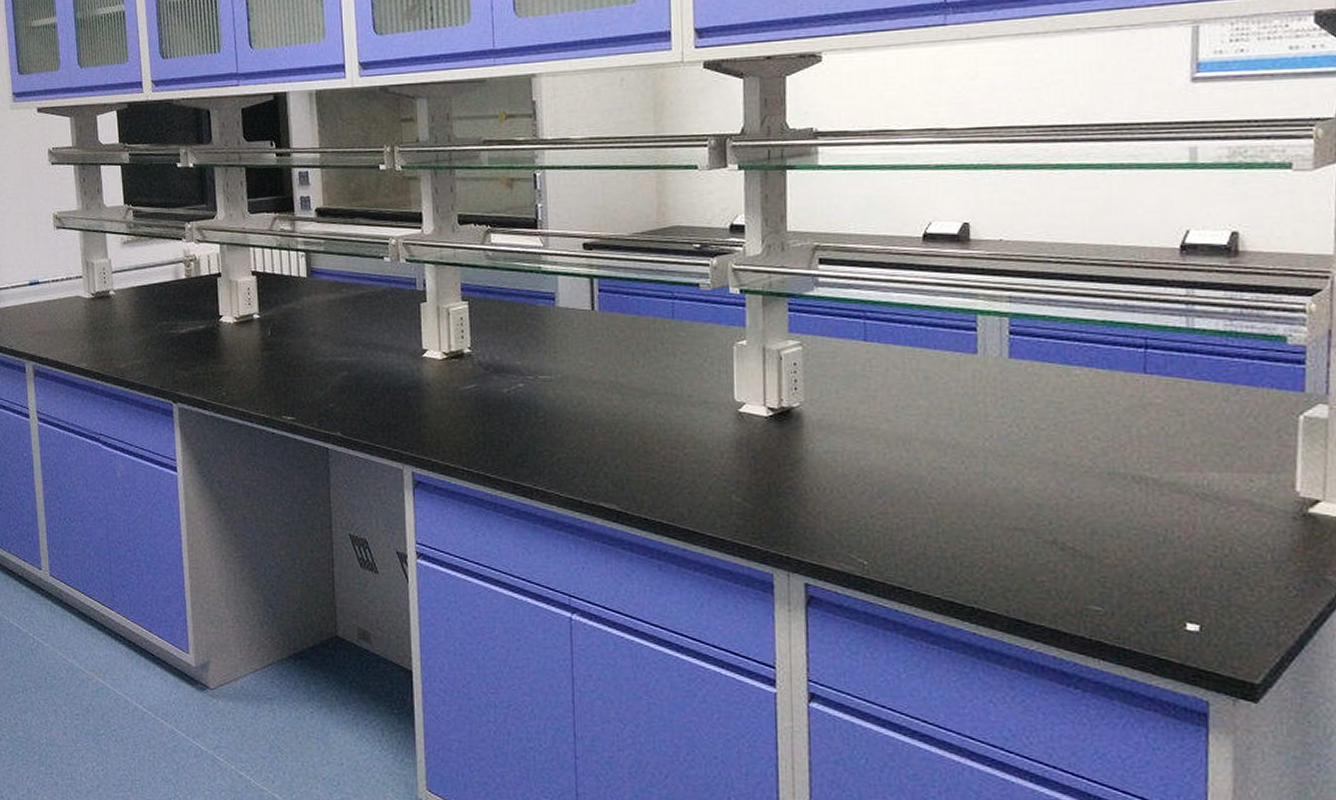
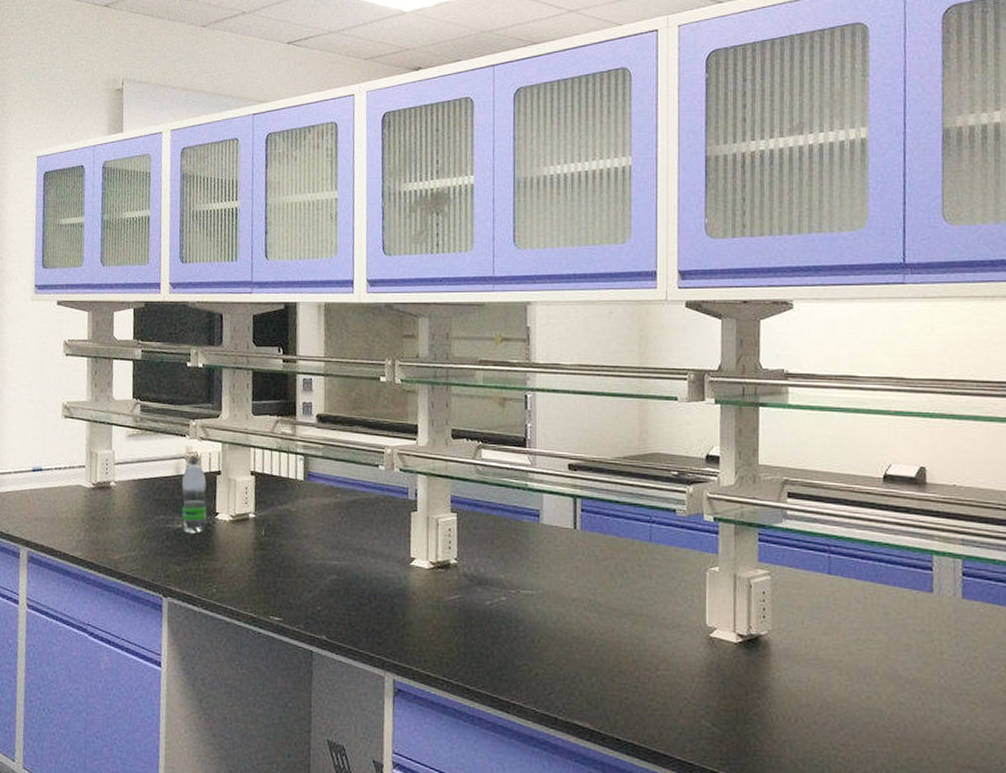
bottle: none [181,260,211,339] -> present [181,456,207,534]

